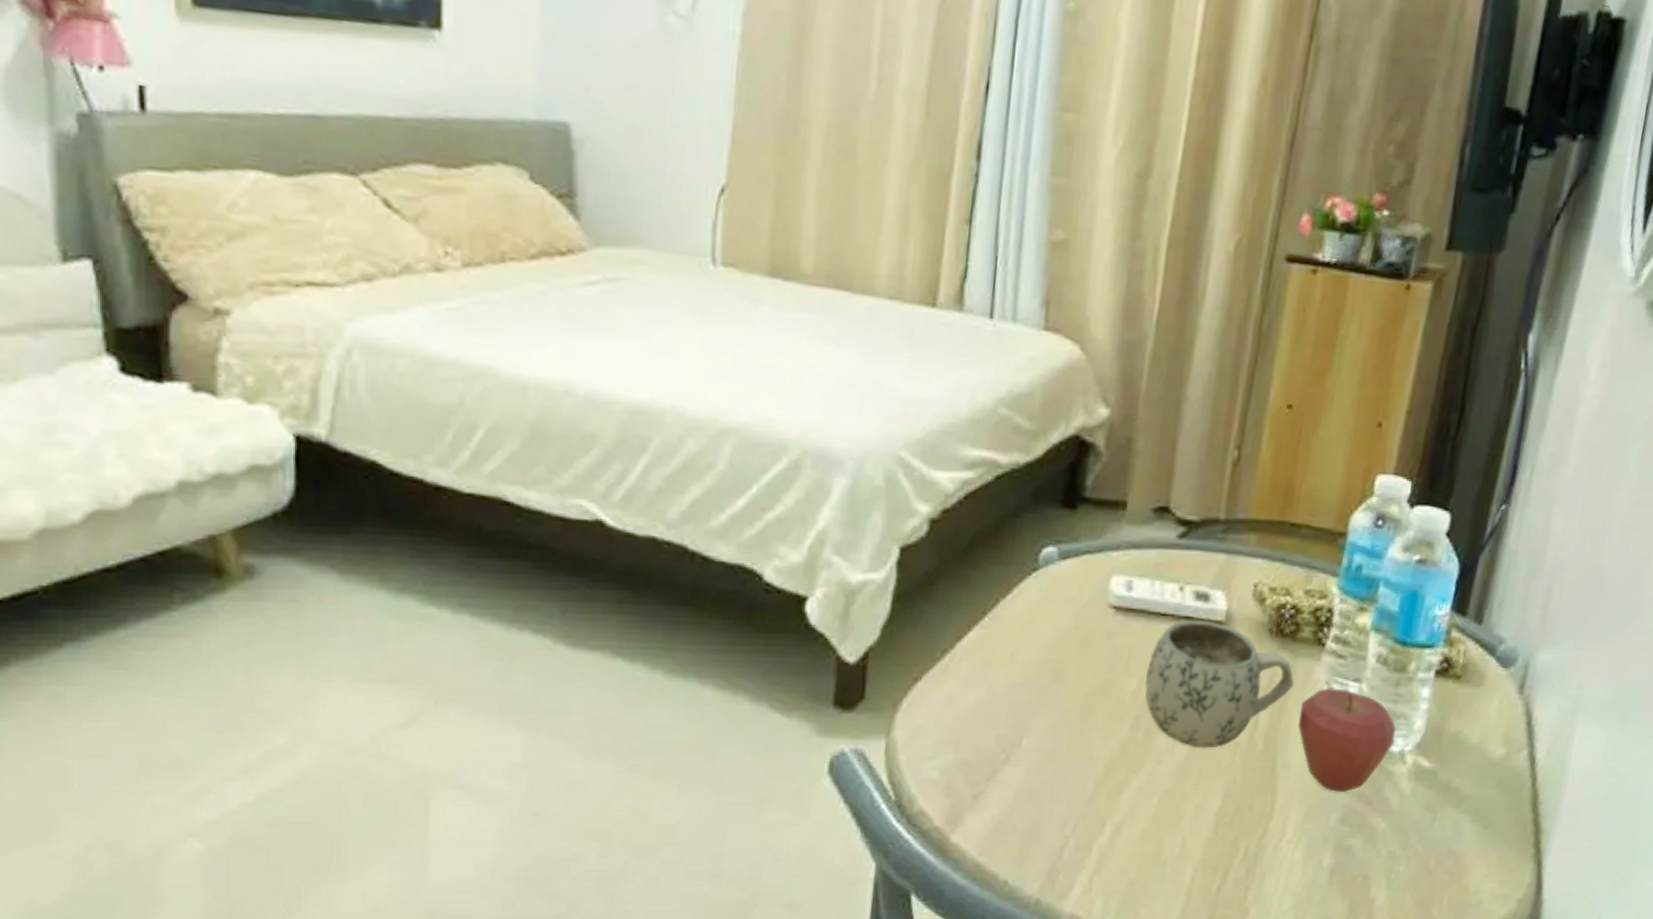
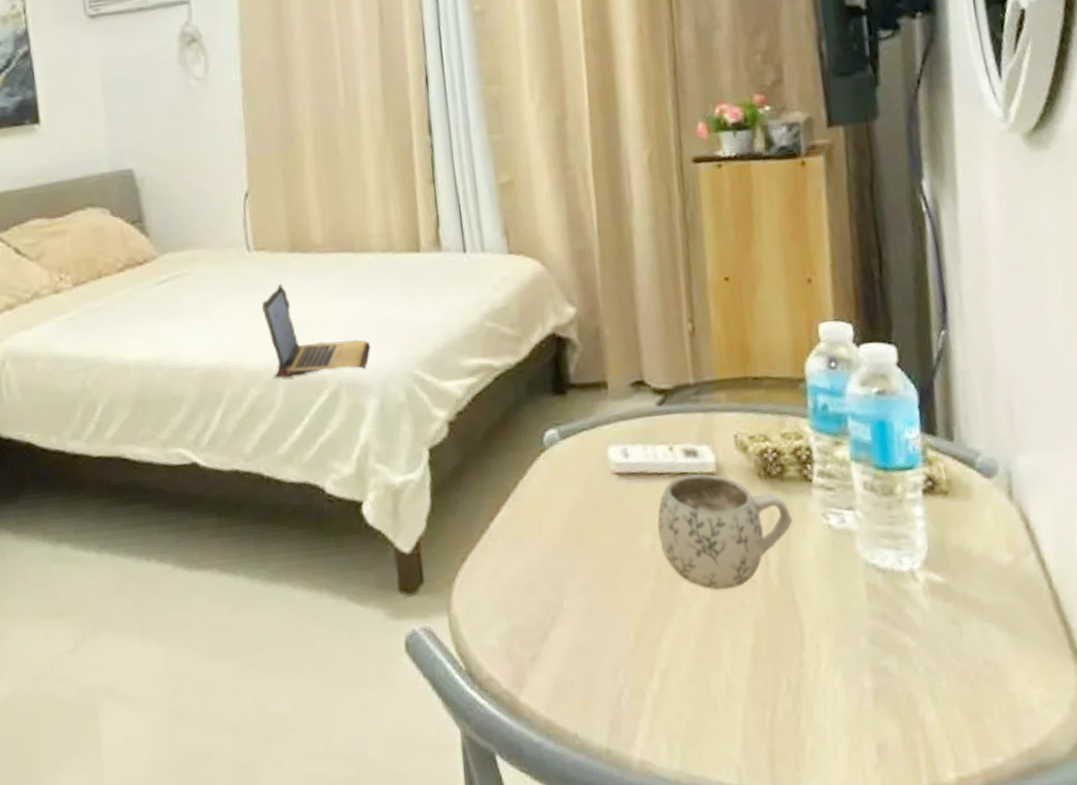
laptop: none [719,314,851,439] -> present [261,283,370,378]
apple: present [1297,688,1396,792] -> none [804,518,901,616]

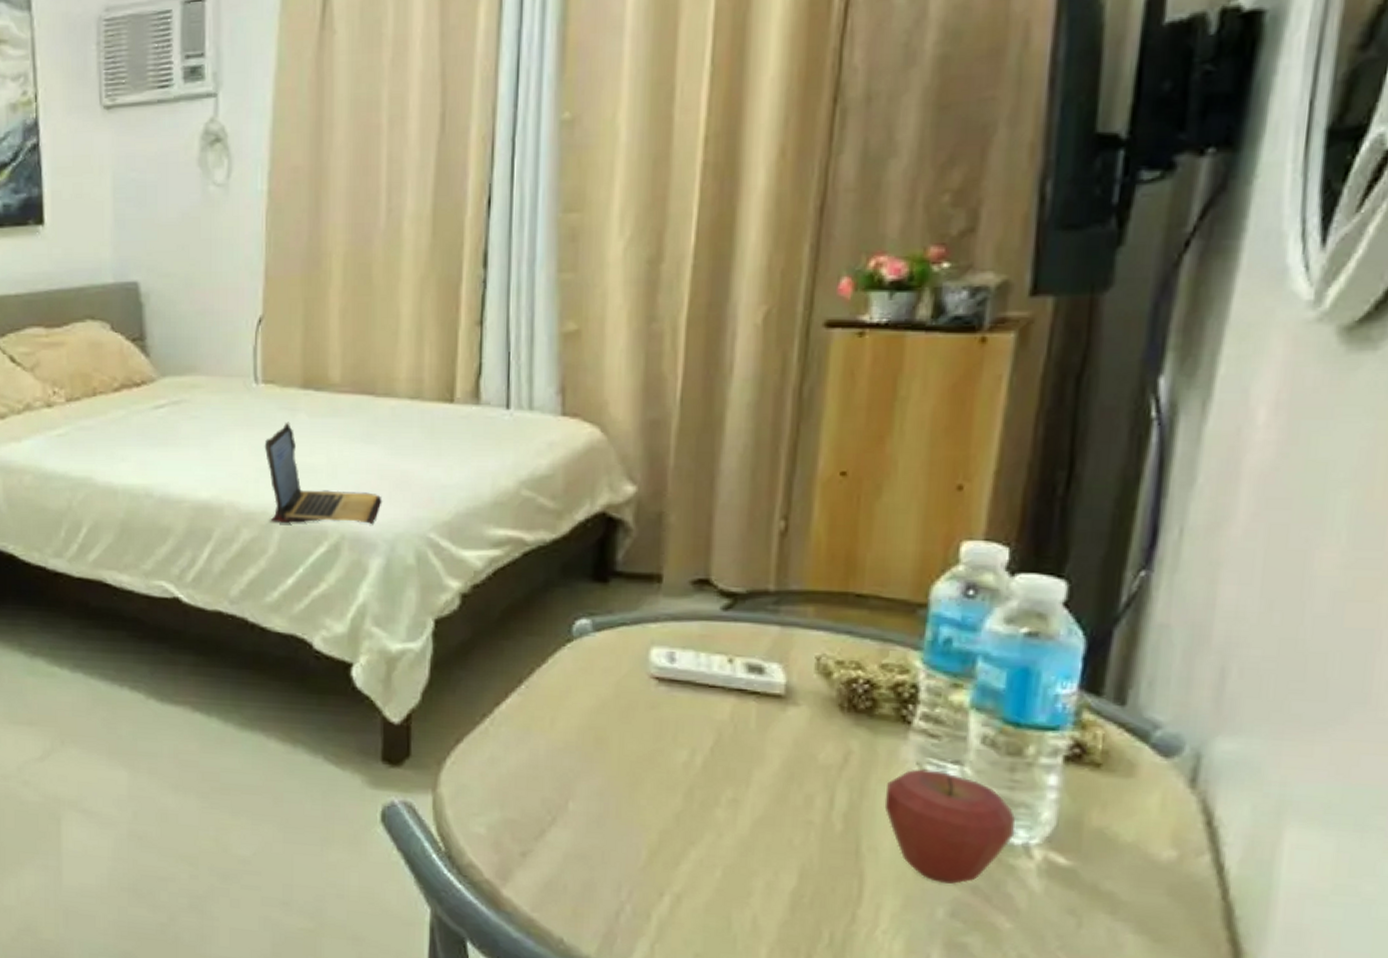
mug: present [657,473,794,590] -> none [696,692,877,825]
apple: none [804,518,901,616] -> present [884,769,1015,884]

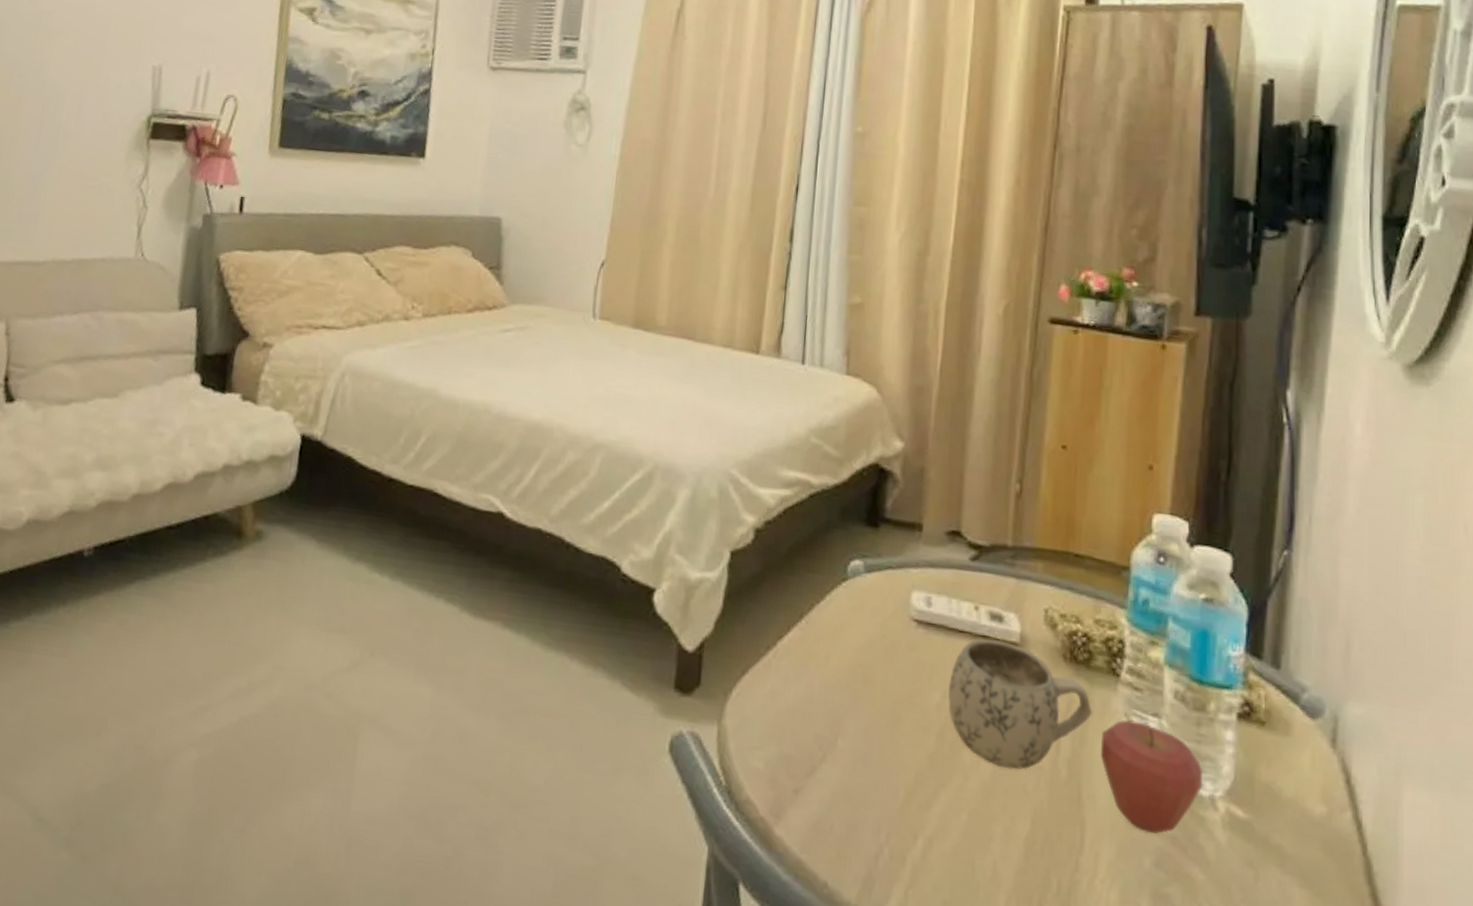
laptop: present [264,422,381,524] -> none [594,356,692,457]
mug: none [696,692,877,825] -> present [947,638,1094,770]

